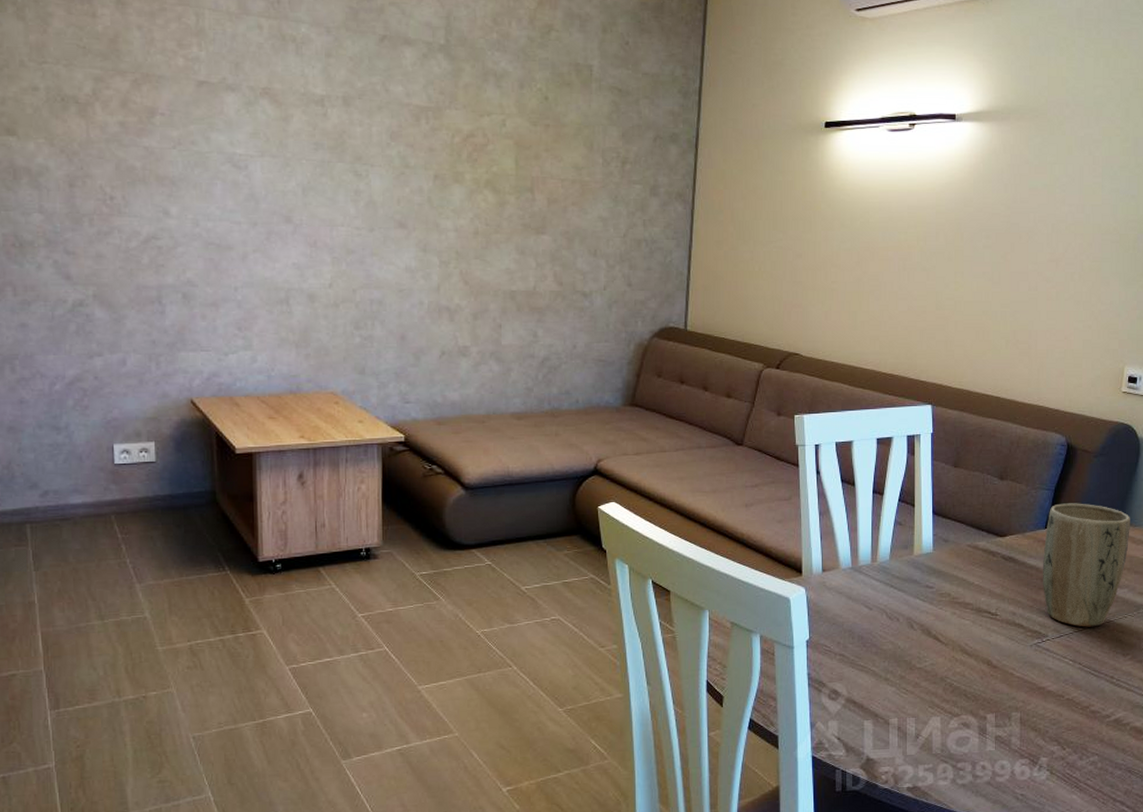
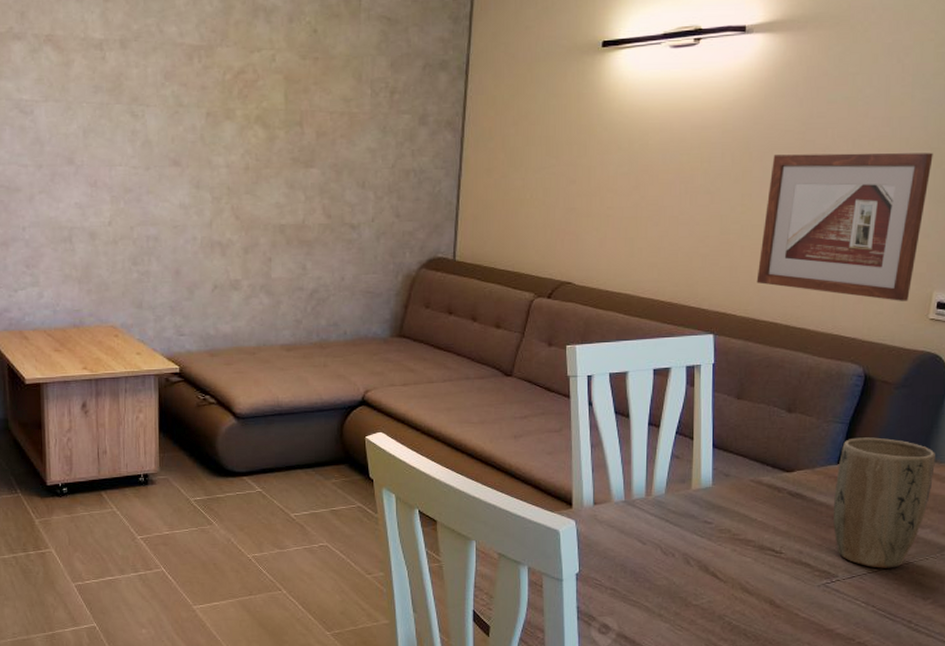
picture frame: none [969,236,1121,375] -> present [756,153,933,301]

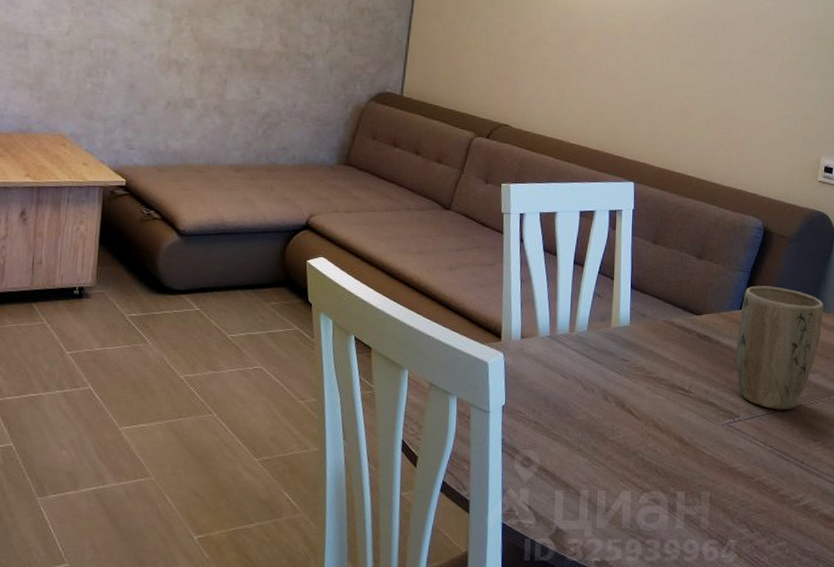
picture frame: present [756,153,933,301] -> none [672,25,821,164]

